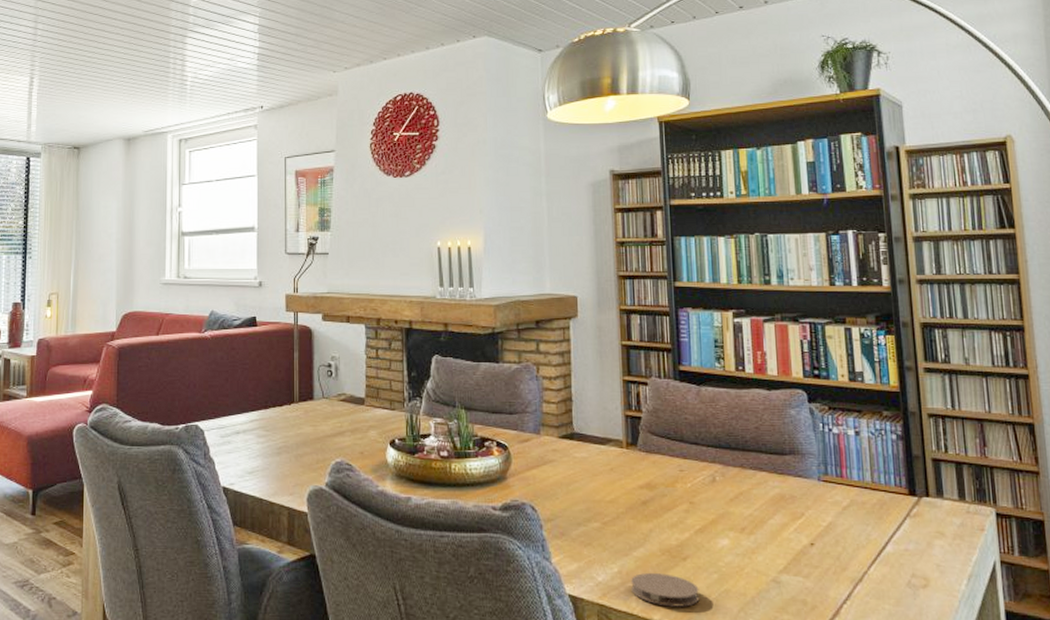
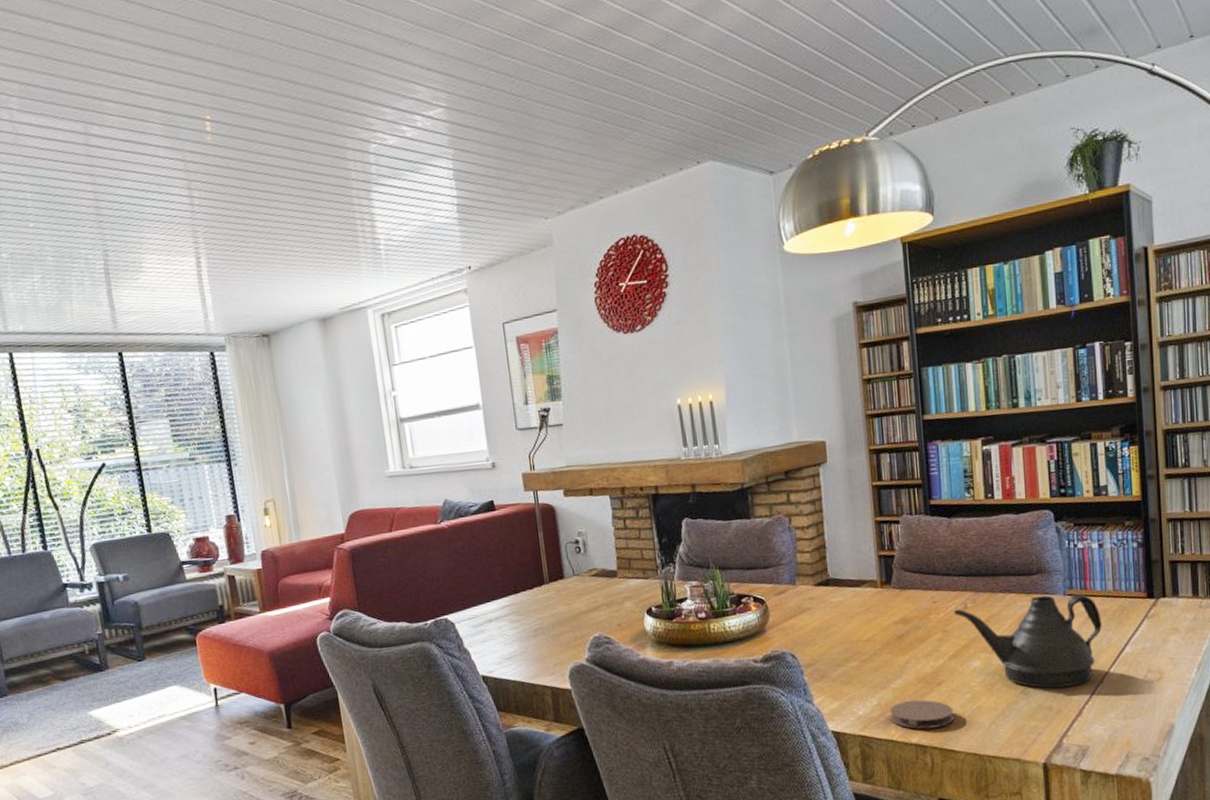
teapot: none [702,479,860,581] -> present [954,593,1102,688]

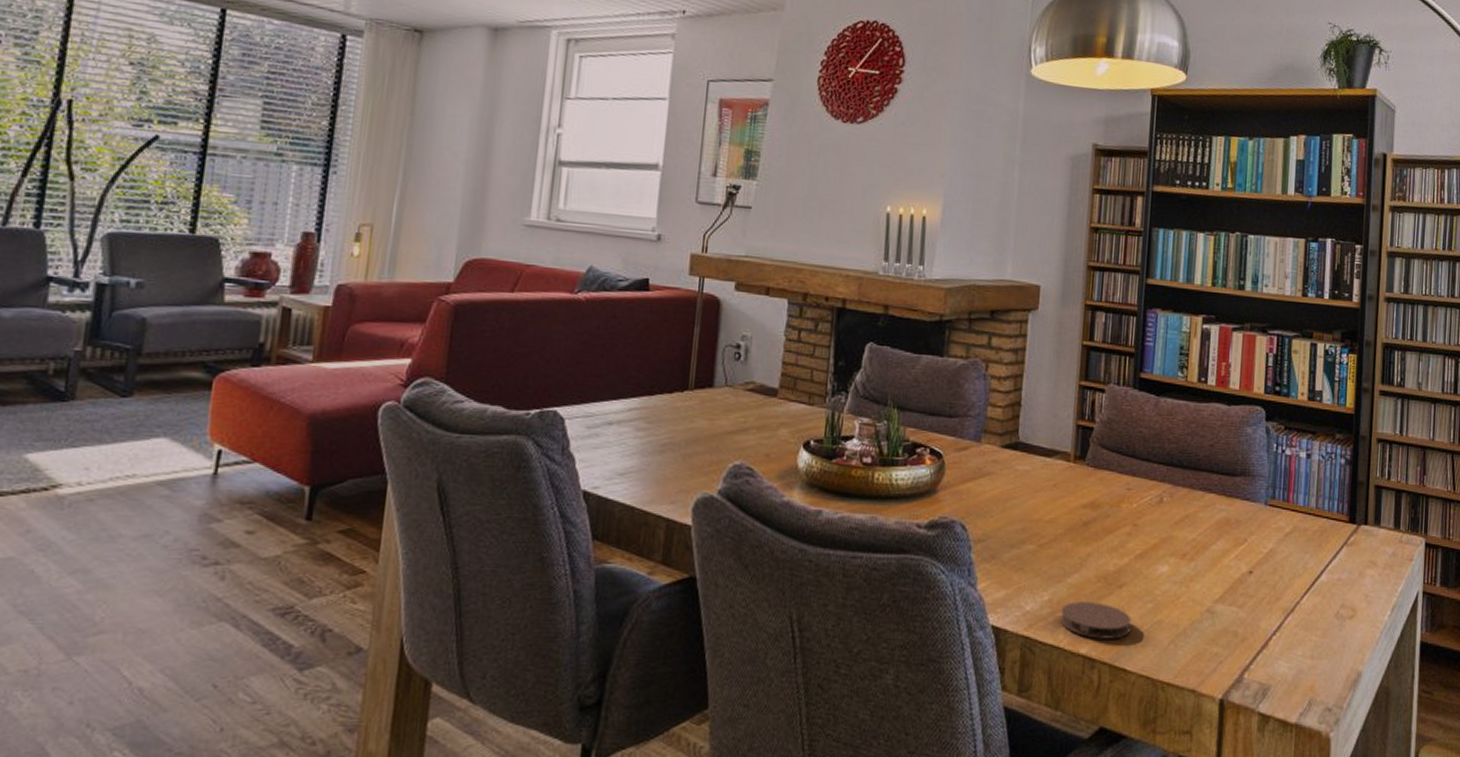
teapot: present [954,593,1102,688] -> none [1148,501,1301,611]

